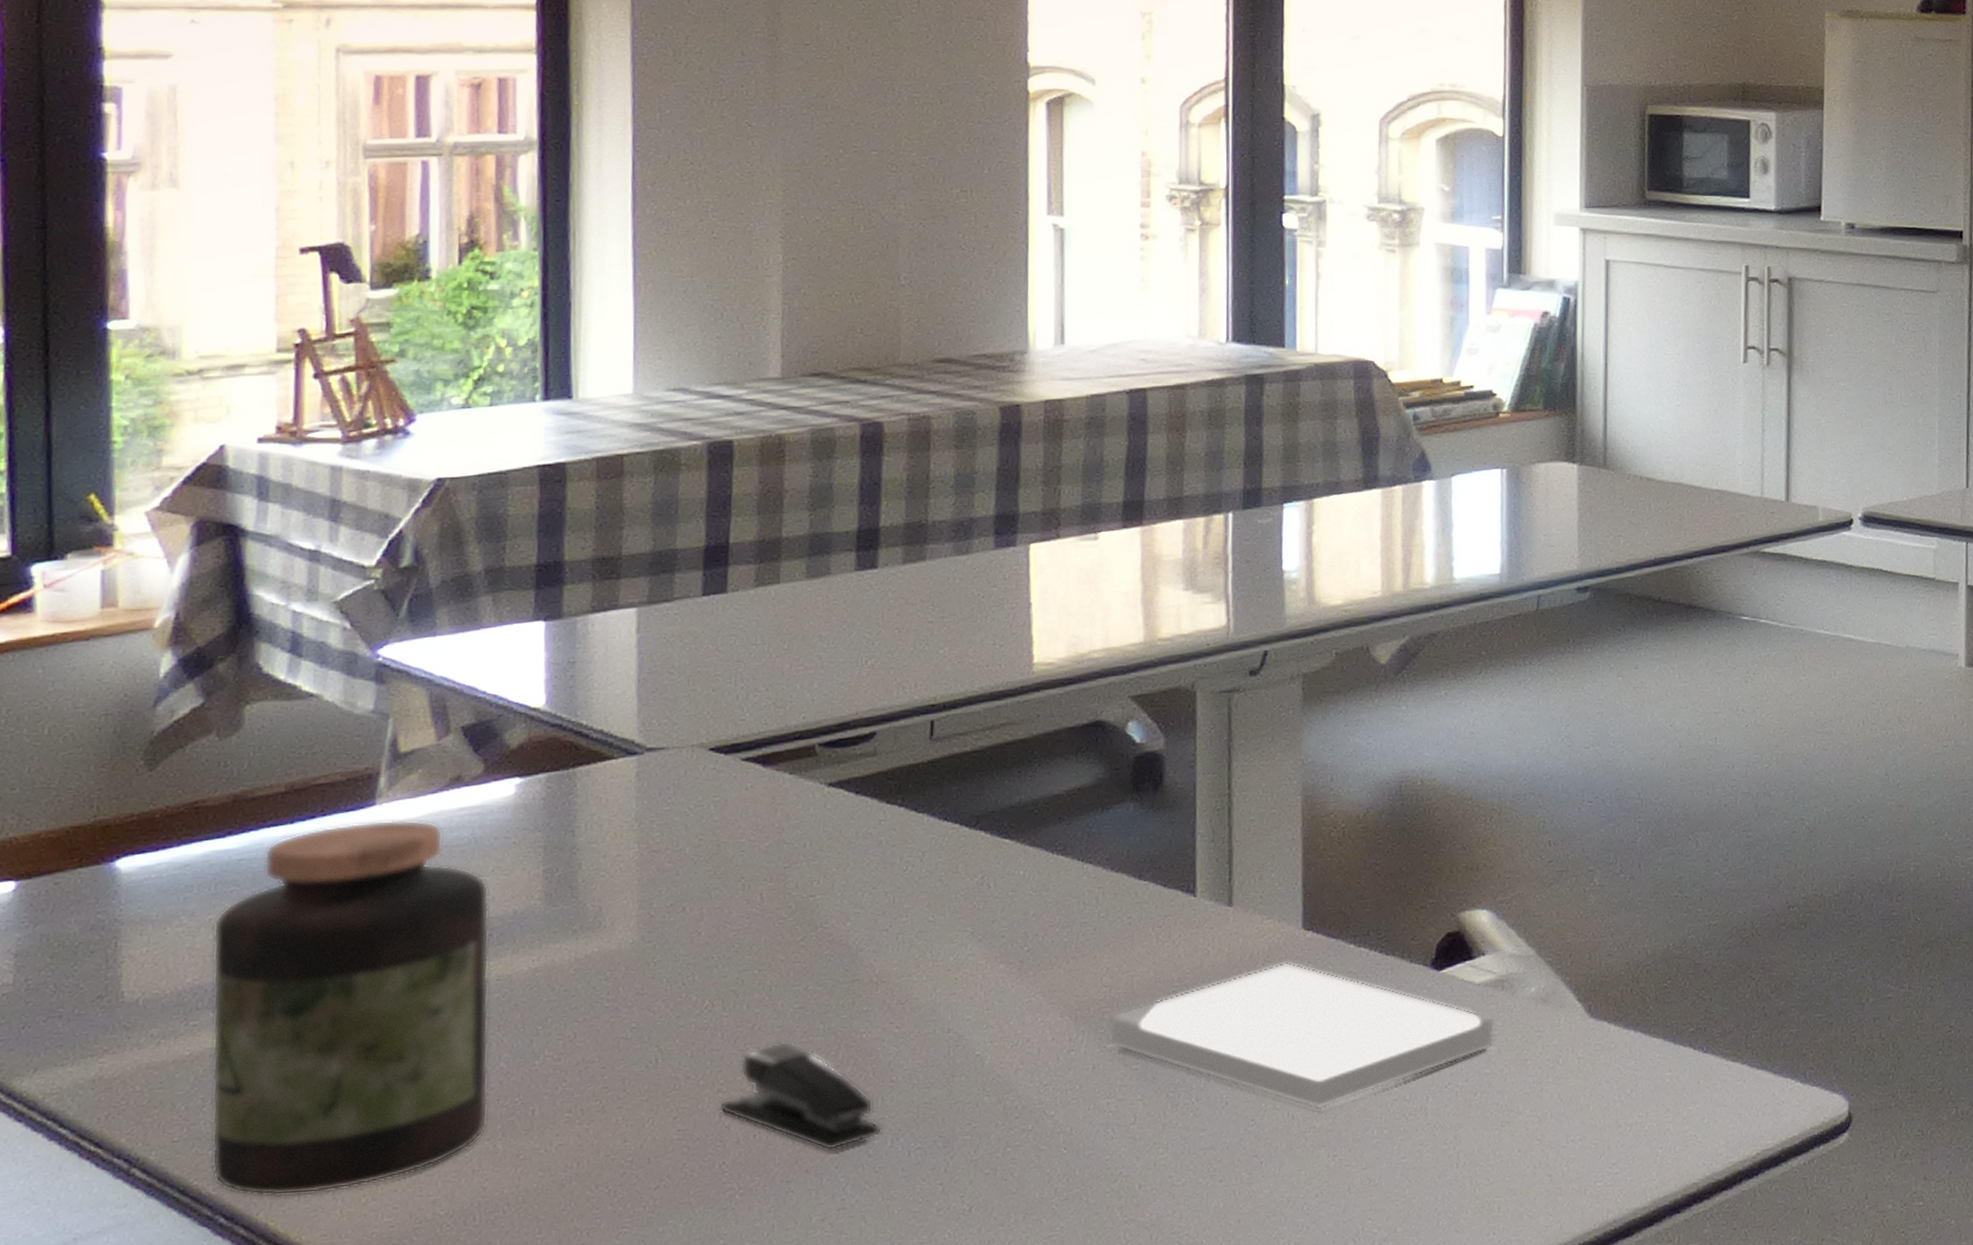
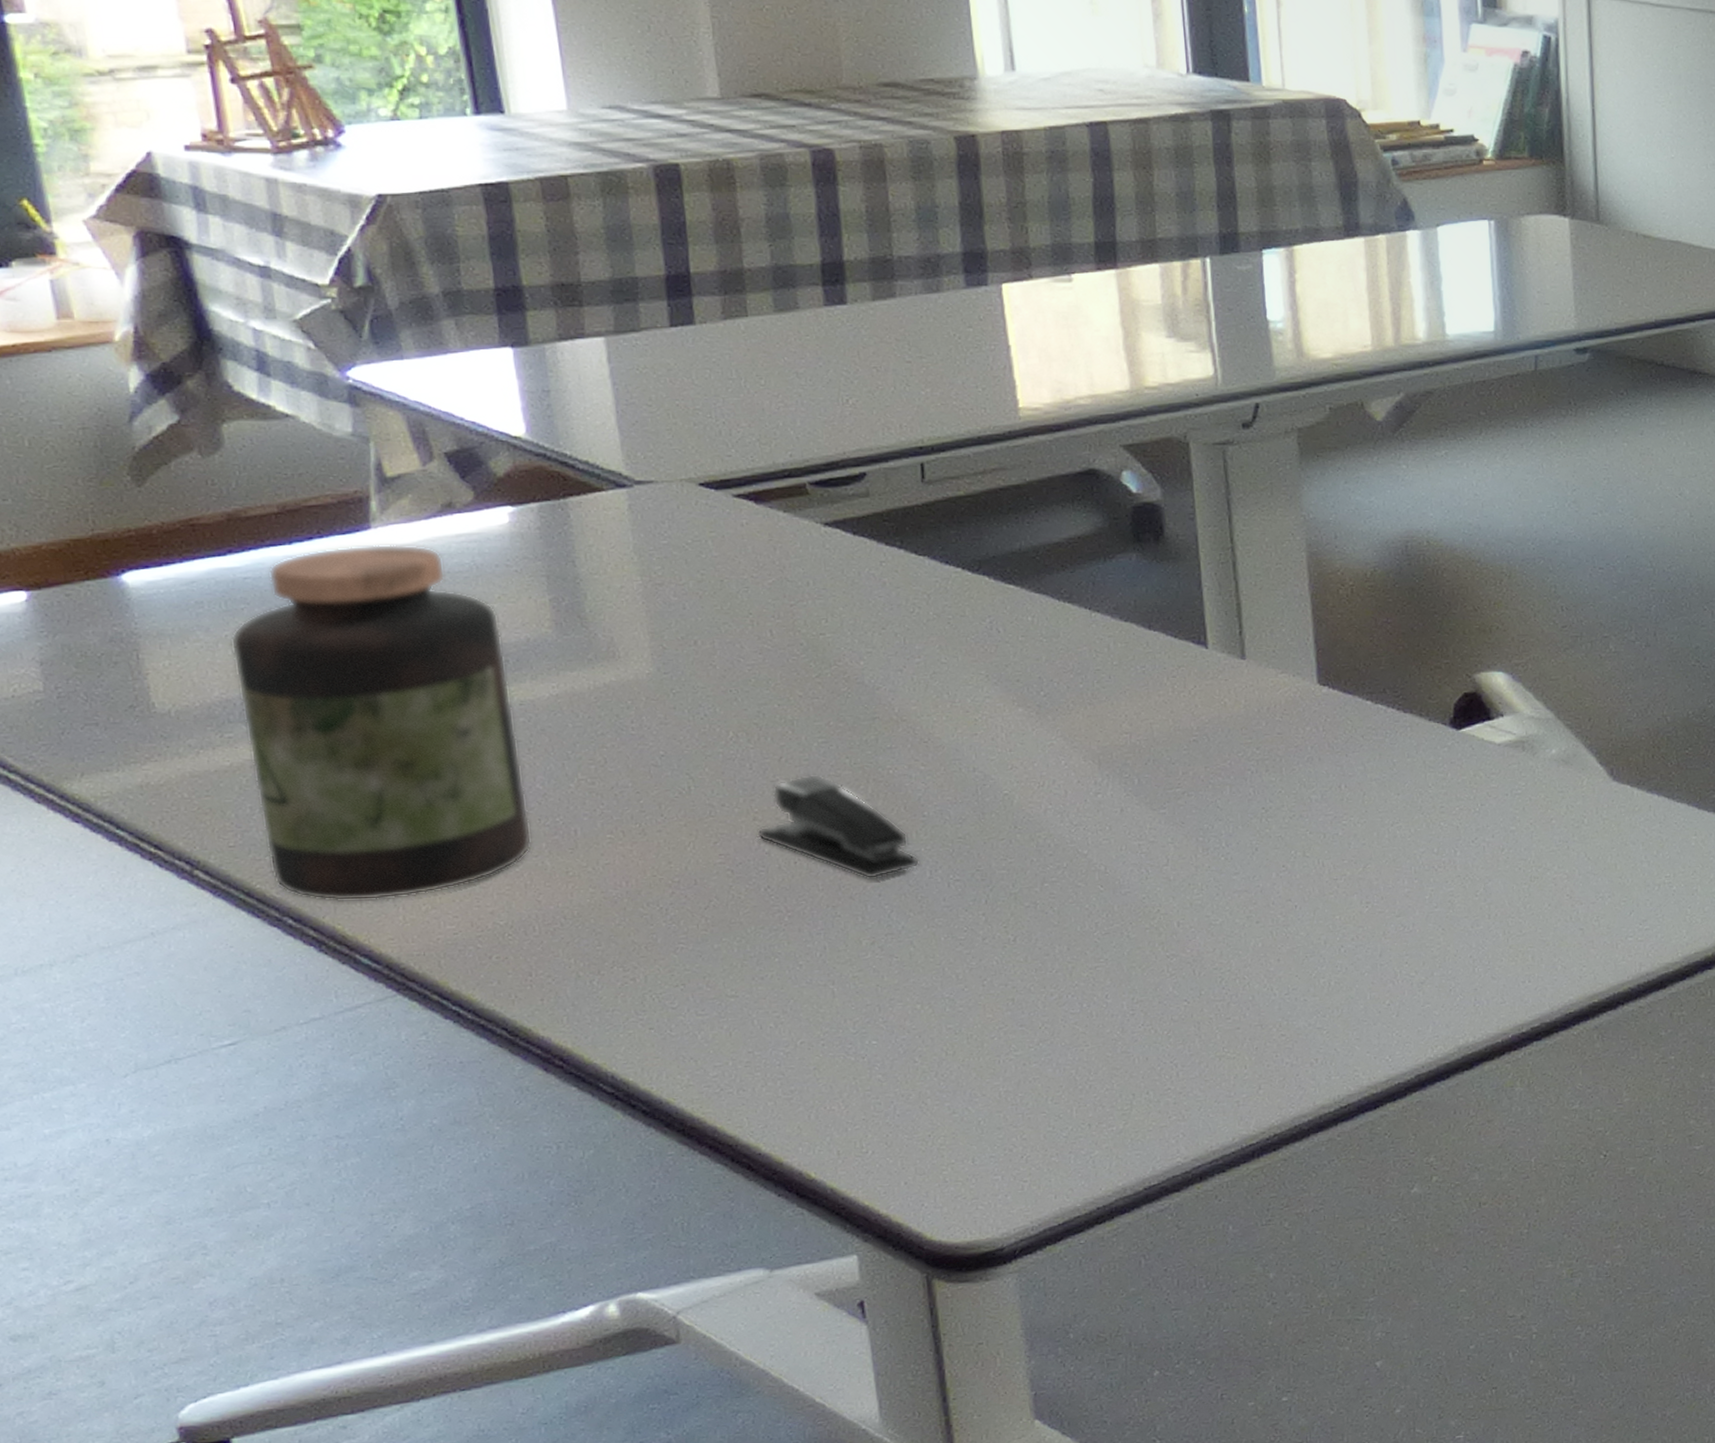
book: present [1108,962,1494,1110] -> none [1132,716,1518,859]

